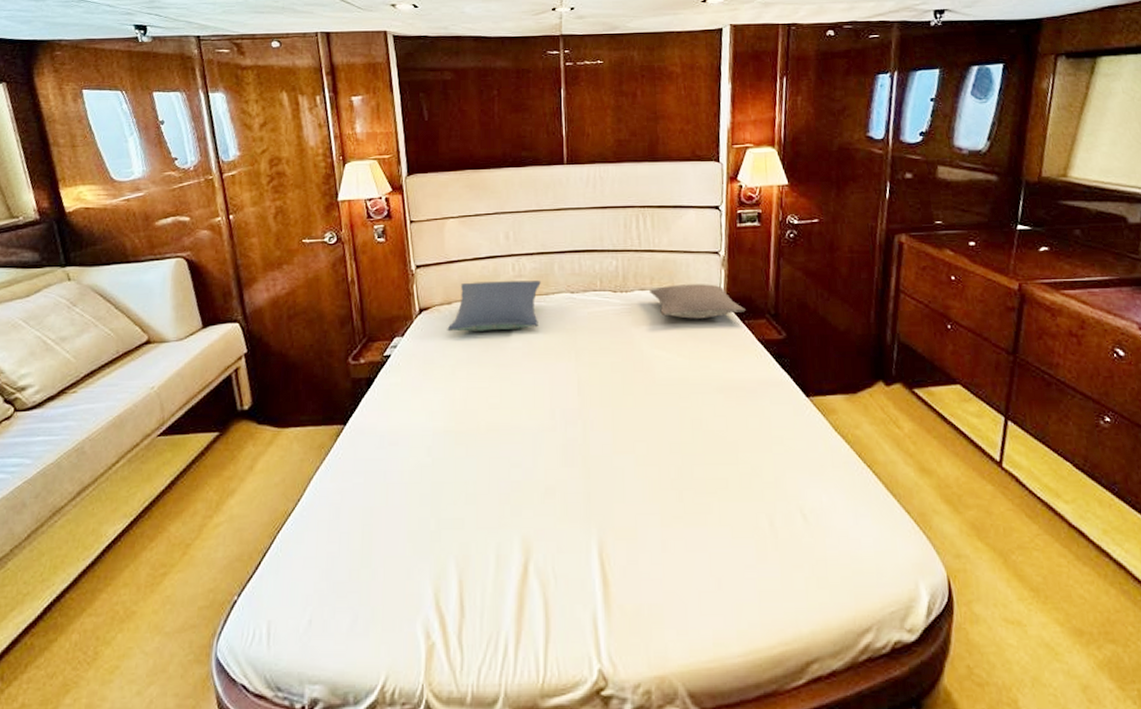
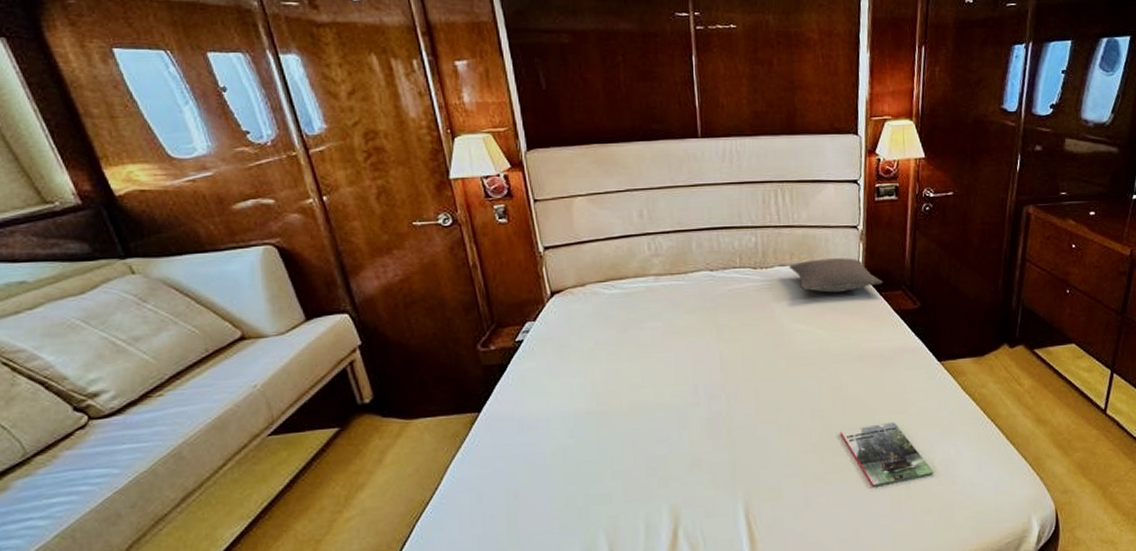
pillow: present [447,280,541,332] -> none [582,259,679,314]
magazine: none [700,460,804,533] -> present [840,421,934,487]

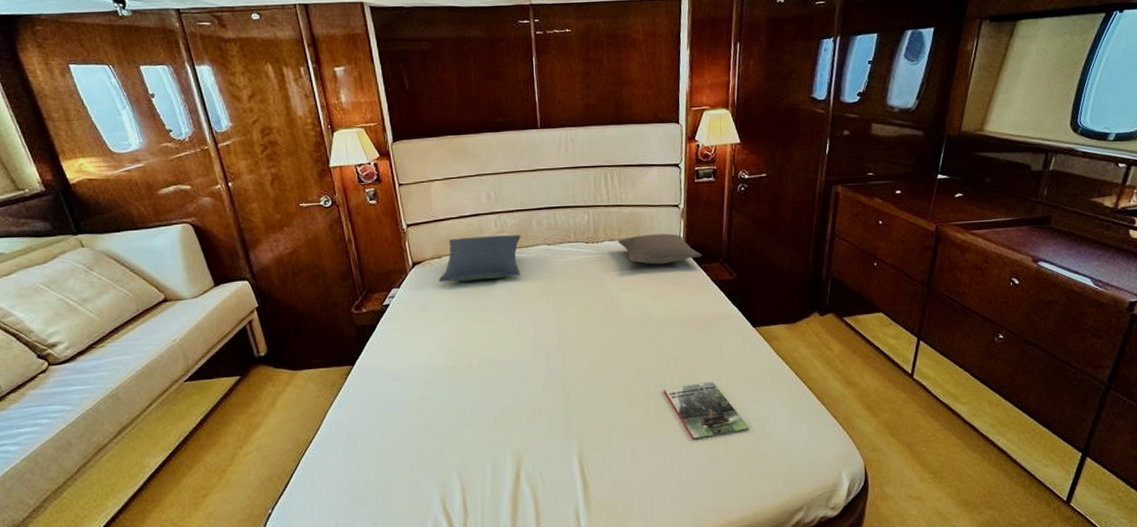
pillow: none [582,259,679,314] -> present [439,235,521,283]

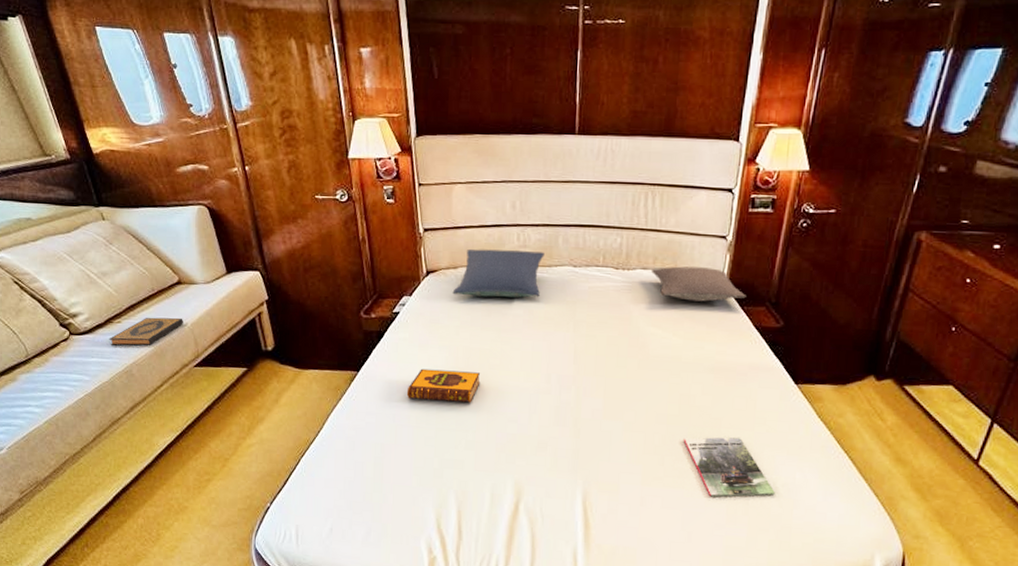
hardback book: none [92,334,171,371] -> present [109,317,183,346]
hardback book: none [402,352,473,385] -> present [406,368,481,403]

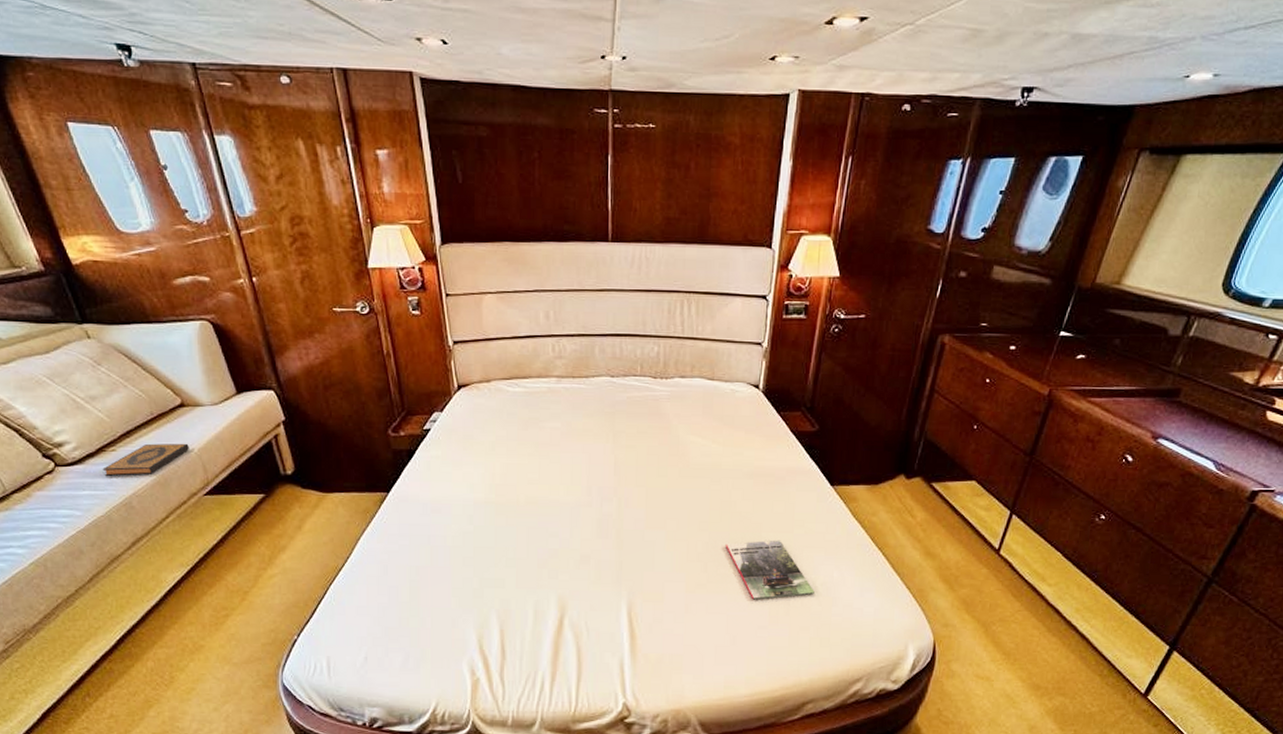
hardback book: present [406,368,481,403] -> none [441,486,519,520]
pillow: present [452,249,545,298] -> none [486,361,581,411]
pillow: present [652,266,746,302] -> none [690,374,783,409]

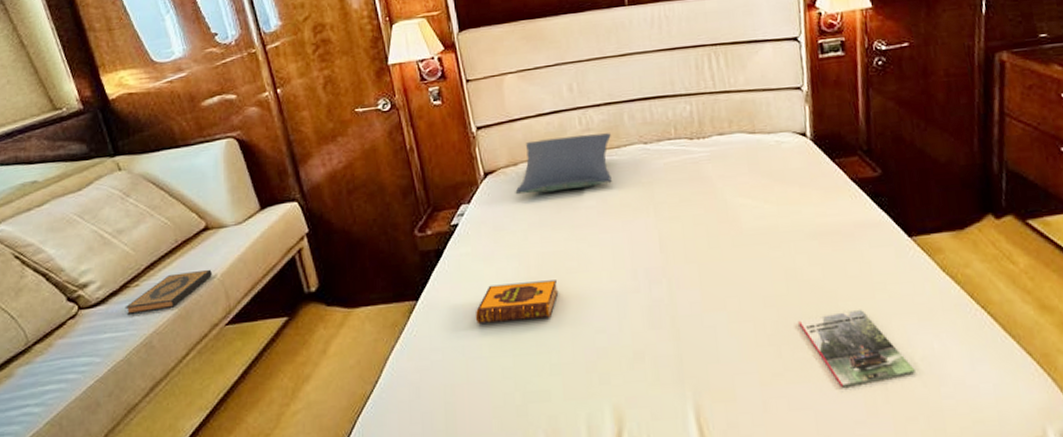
hardback book: none [441,486,519,520] -> present [475,280,559,324]
pillow: none [486,361,581,411] -> present [515,133,612,195]

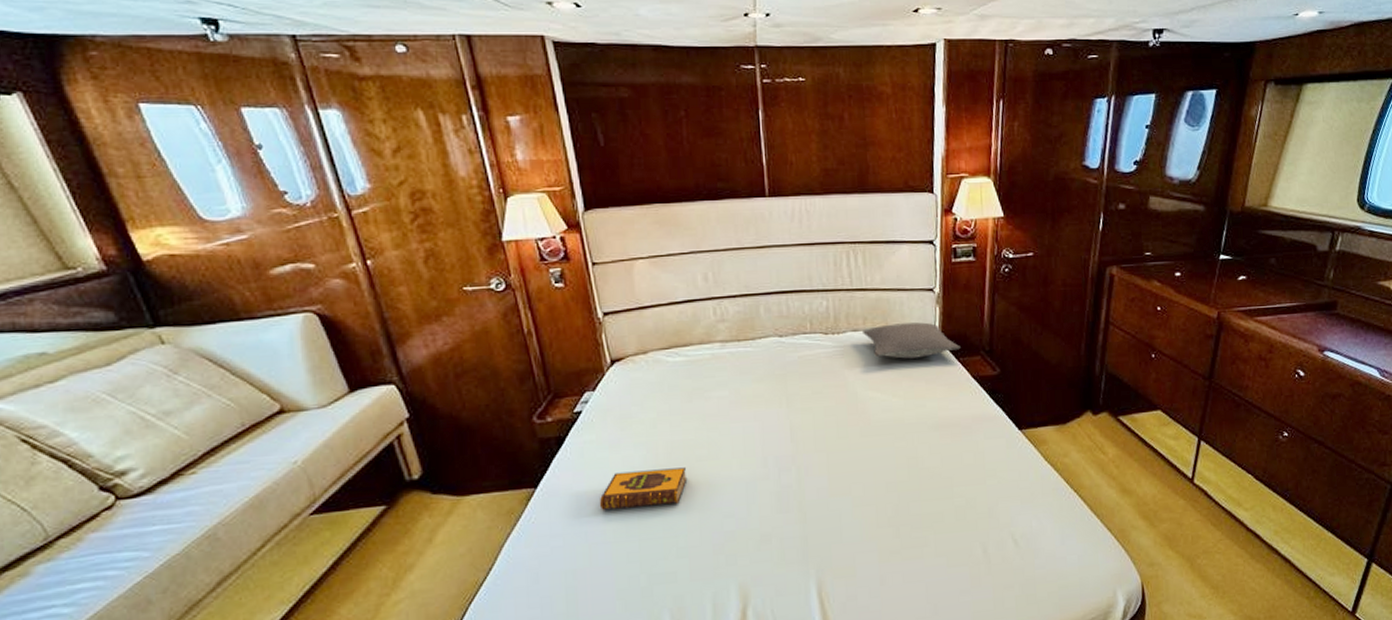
hardback book: present [125,269,212,315] -> none [178,455,290,505]
pillow: present [515,133,612,195] -> none [644,325,746,384]
pillow: none [729,122,835,162] -> present [863,322,961,359]
magazine: present [798,309,915,388] -> none [916,493,1015,562]

